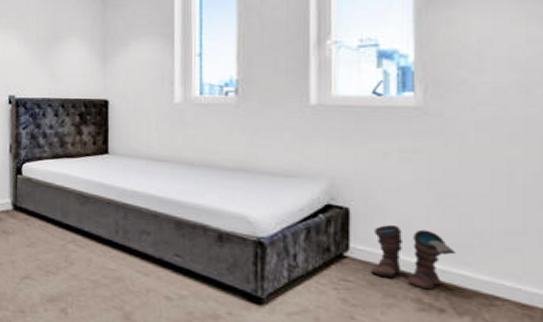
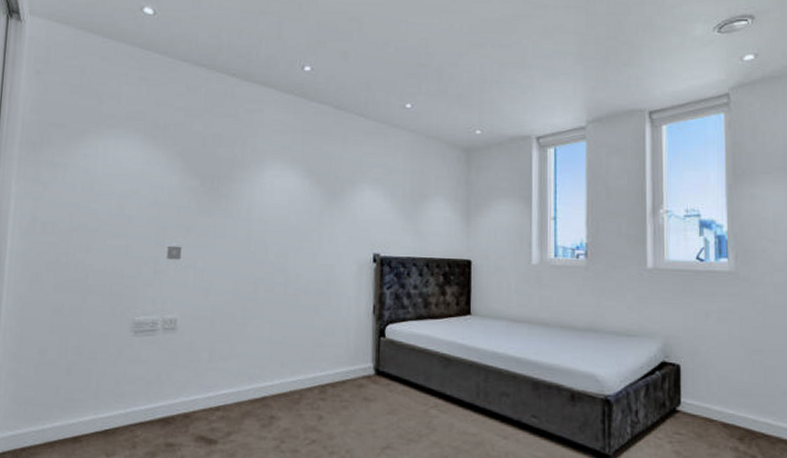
boots: present [370,225,455,290] -> none [698,380,762,439]

